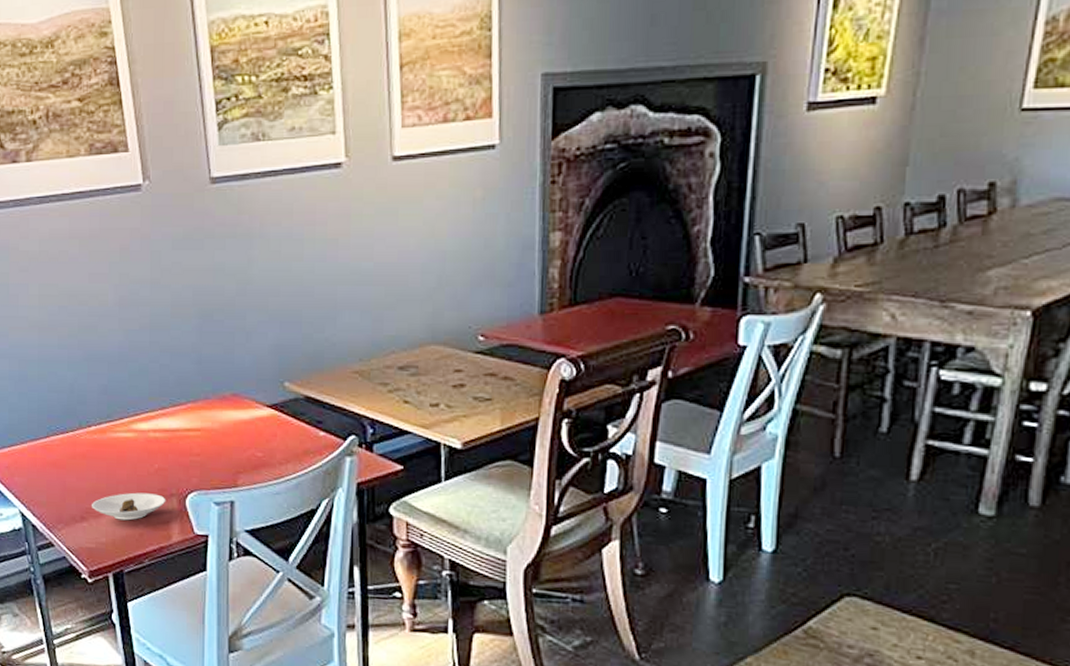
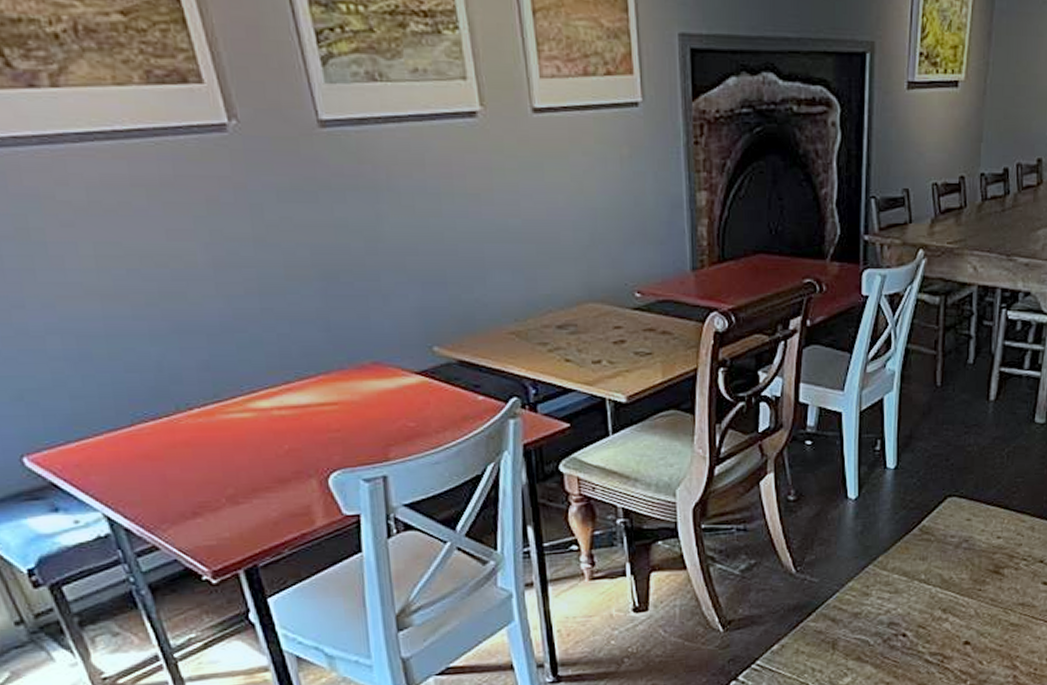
saucer: present [92,492,166,521] -> none [206,477,304,511]

